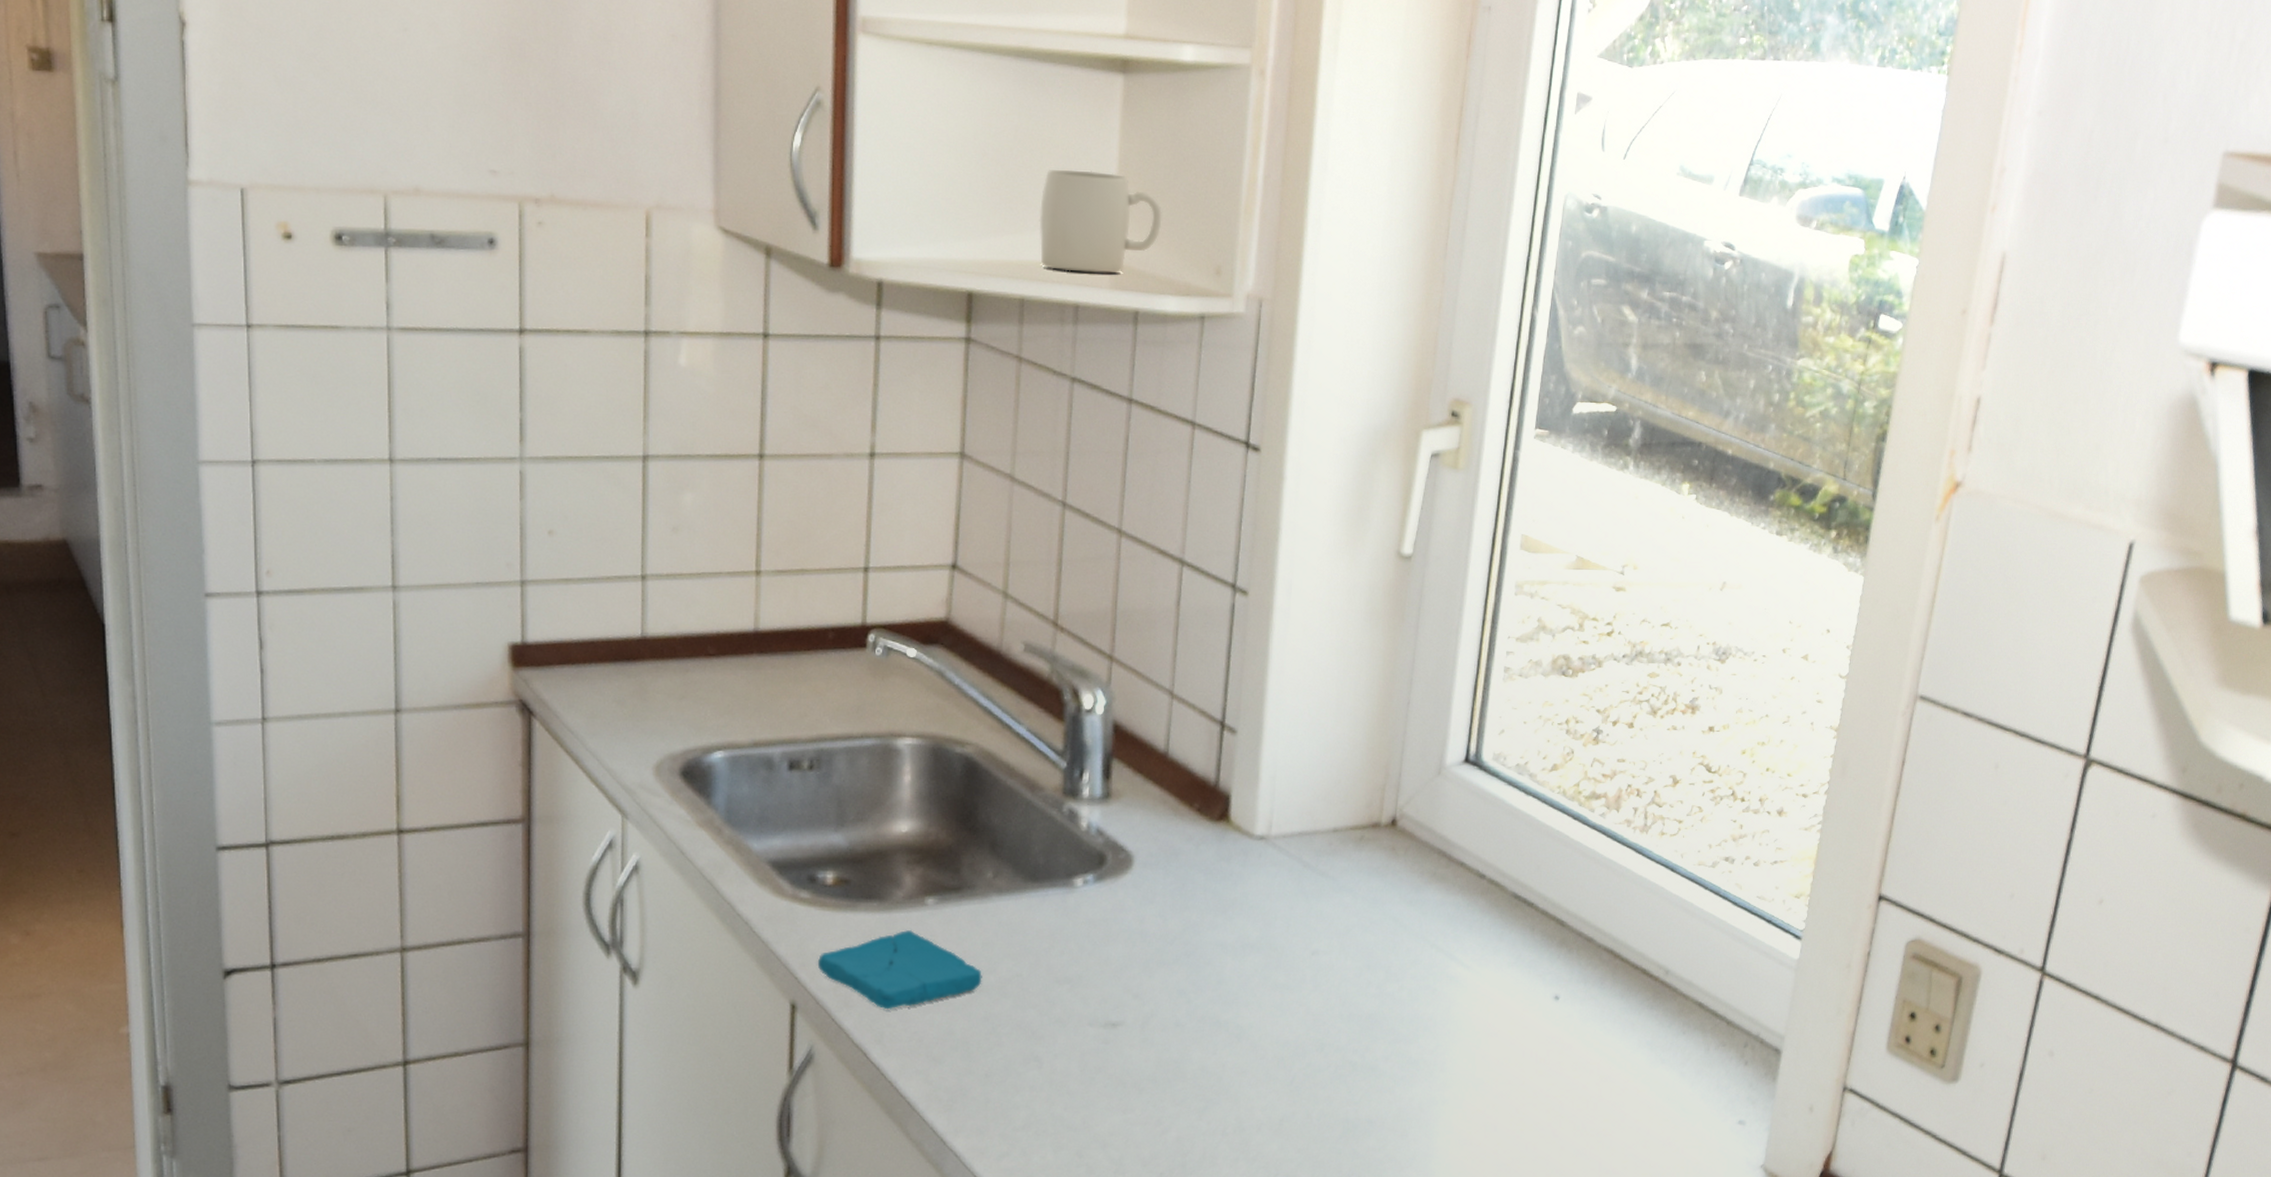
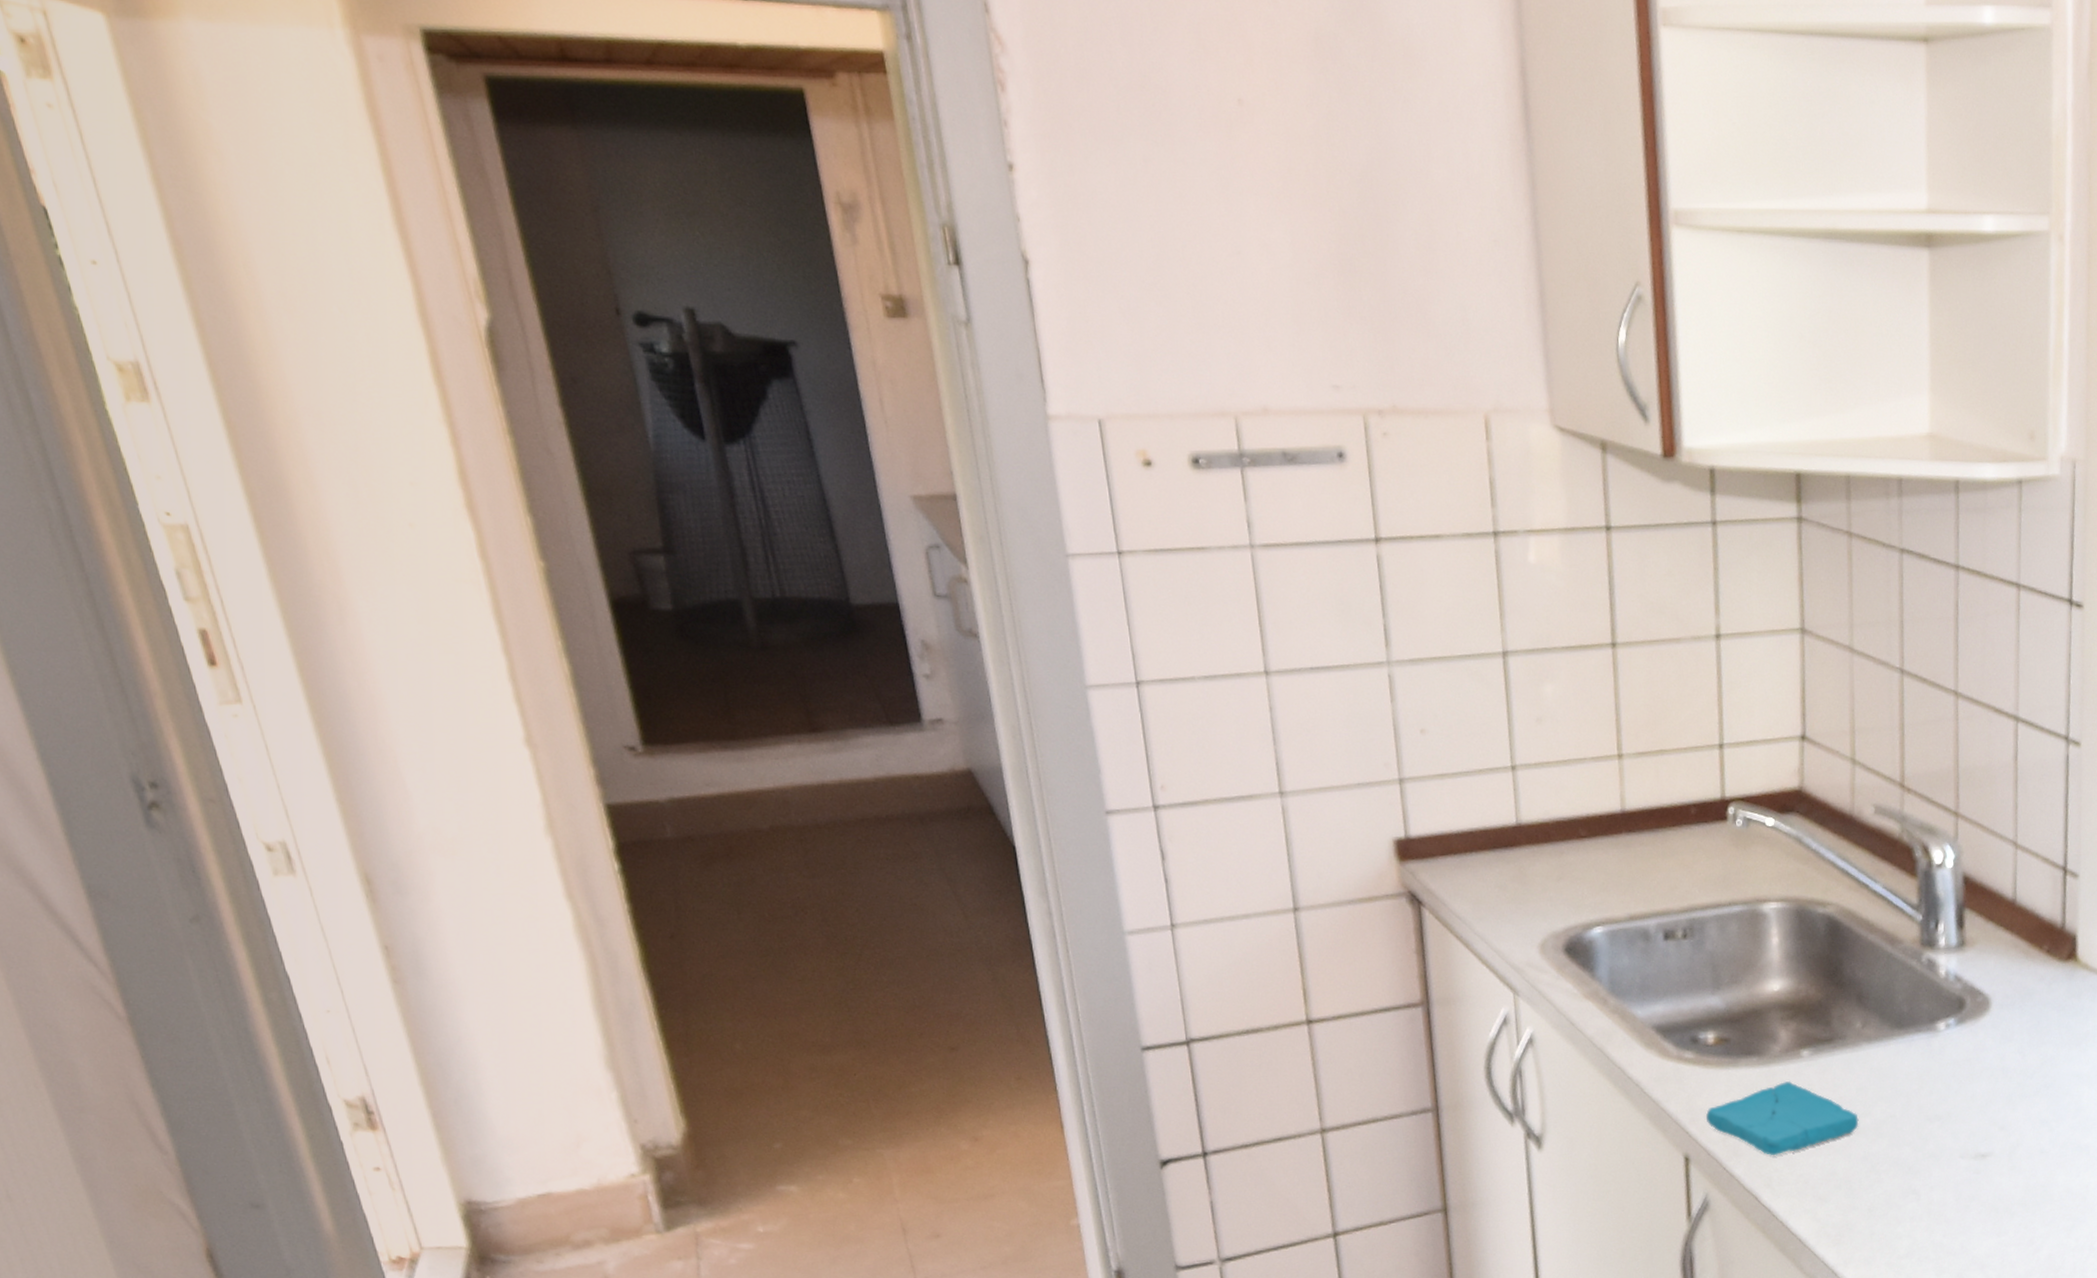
mug: present [1039,169,1162,273] -> none [1858,346,1975,446]

